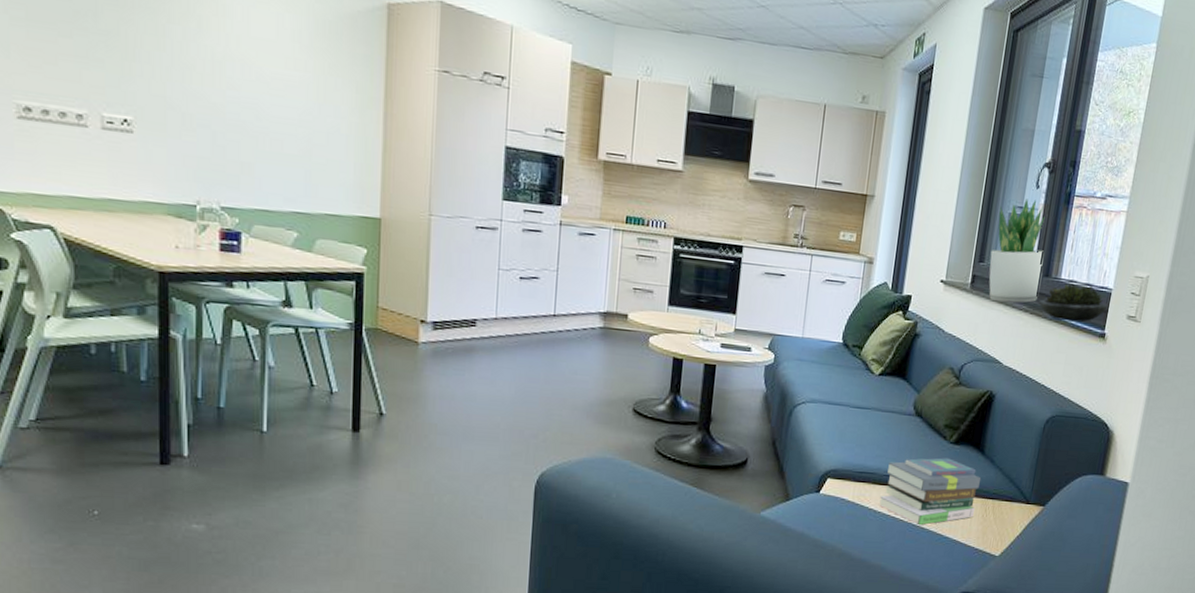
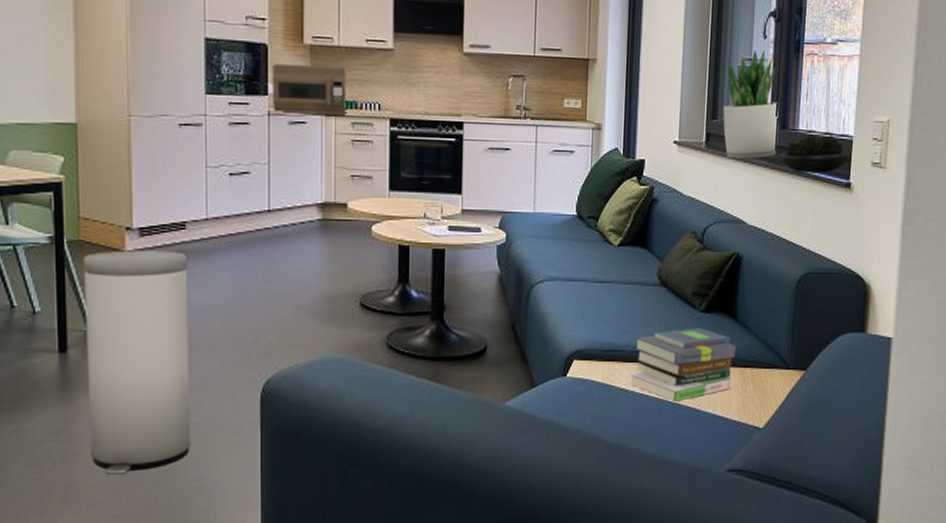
pedal bin: none [376,341,476,549] -> present [83,250,191,476]
microwave: none [565,176,637,231] -> present [271,63,346,116]

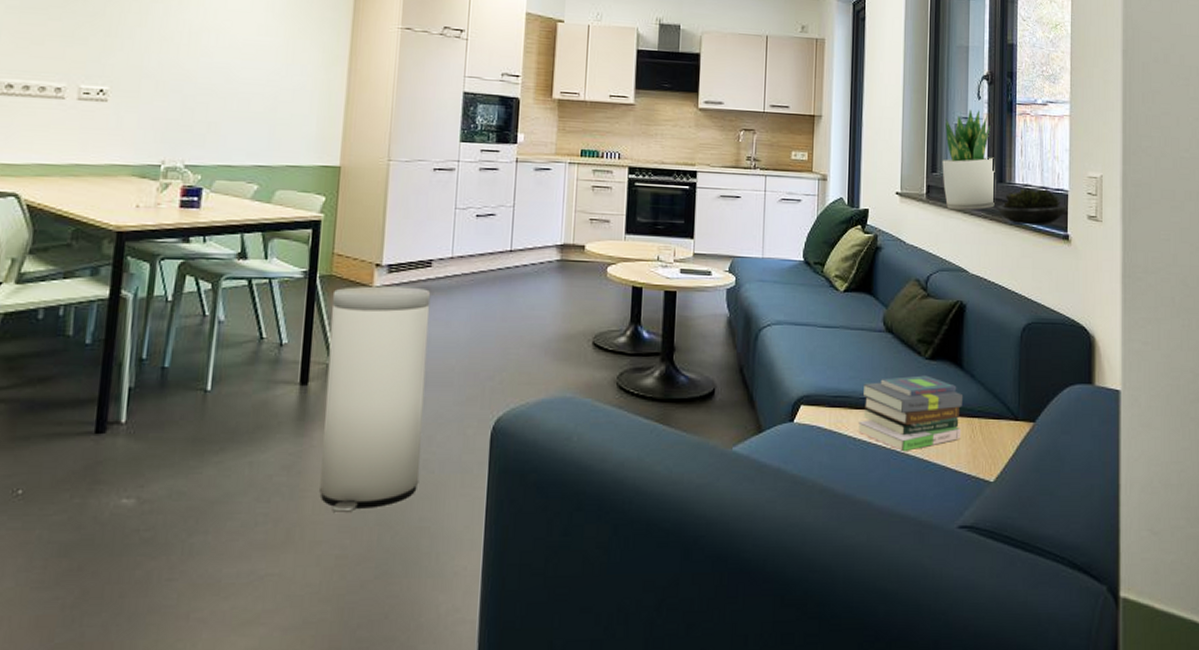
microwave: present [271,63,346,116] -> none [521,115,590,163]

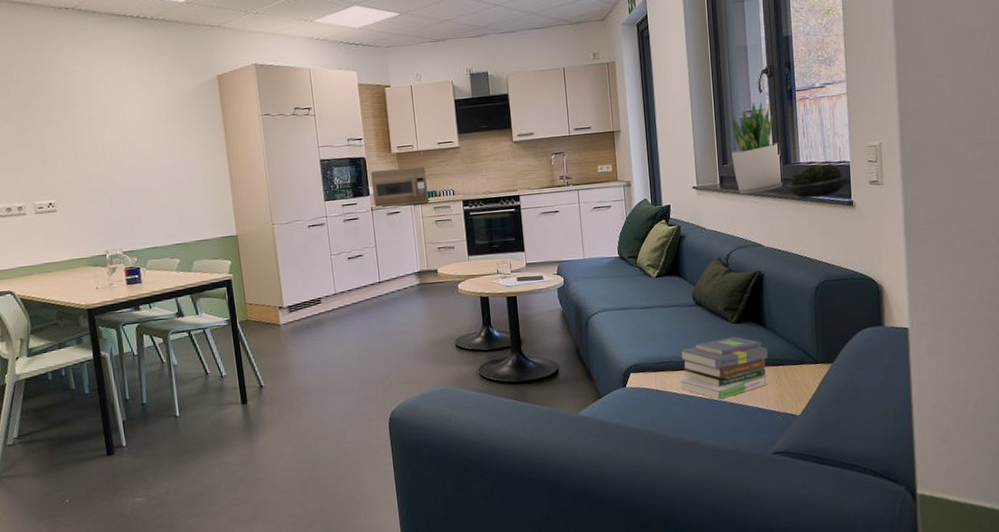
pedal bin: present [319,286,431,514] -> none [251,320,342,492]
microwave: none [521,115,590,163] -> present [371,165,429,209]

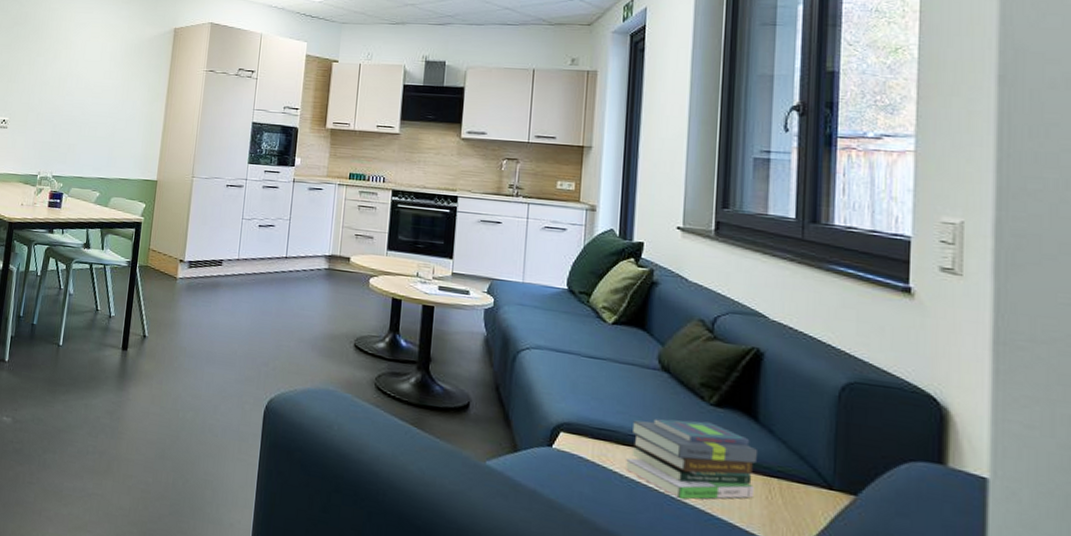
microwave: present [371,165,429,209] -> none [297,143,359,185]
planter: present [731,102,783,195] -> none [736,142,808,252]
succulent plant: present [784,162,851,199] -> none [806,230,910,274]

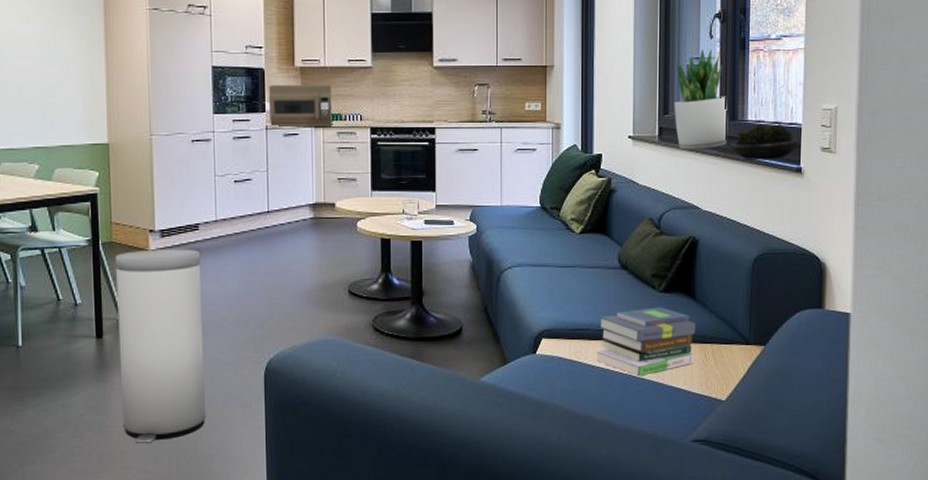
pedal bin: none [132,276,221,457] -> present [114,249,206,444]
microwave: none [297,143,359,185] -> present [268,84,332,128]
planter: none [736,142,808,252] -> present [674,49,728,150]
succulent plant: none [806,230,910,274] -> present [728,123,801,160]

